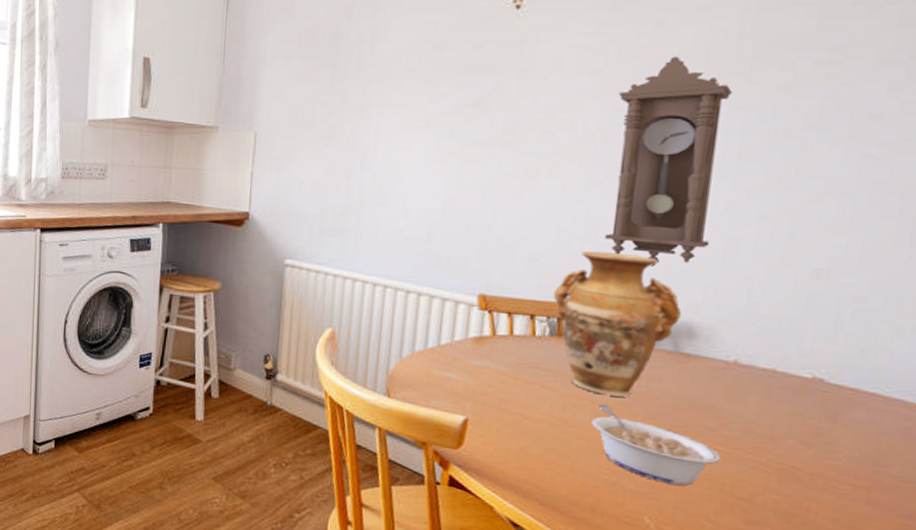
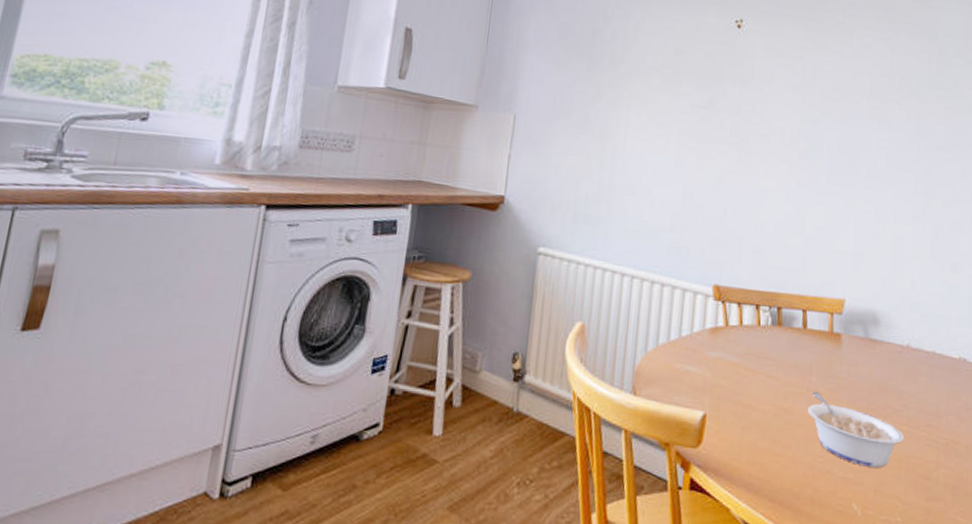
vase: present [553,250,682,397] -> none [773,244,869,383]
pendulum clock: present [604,56,733,267] -> none [809,81,890,260]

